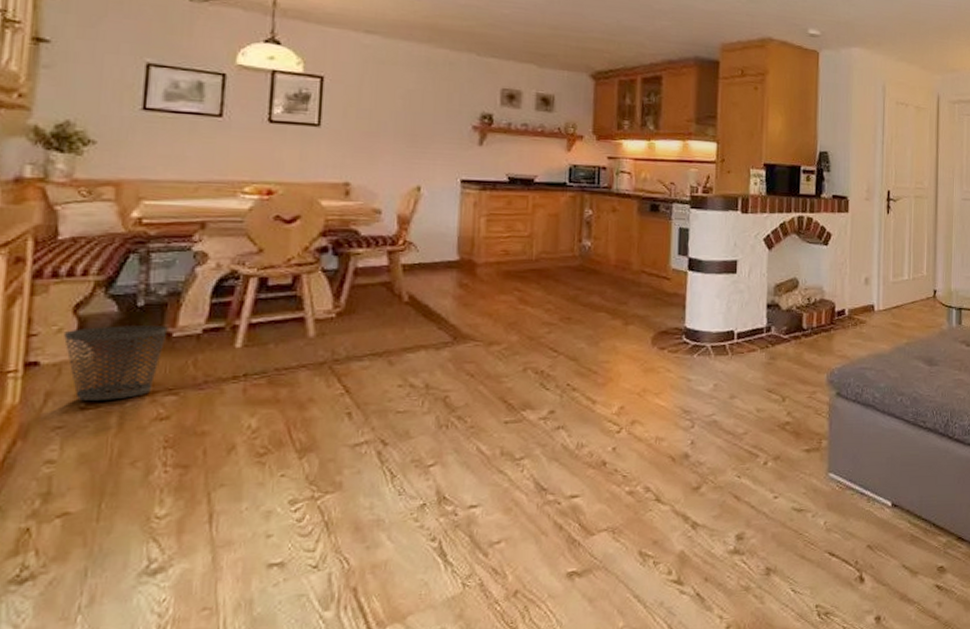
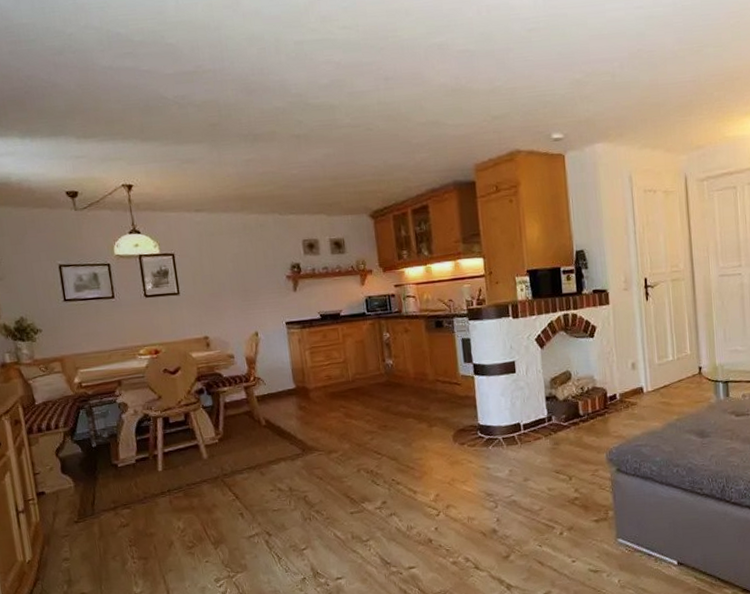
wastebasket: present [64,325,168,401] -> none [54,459,115,517]

